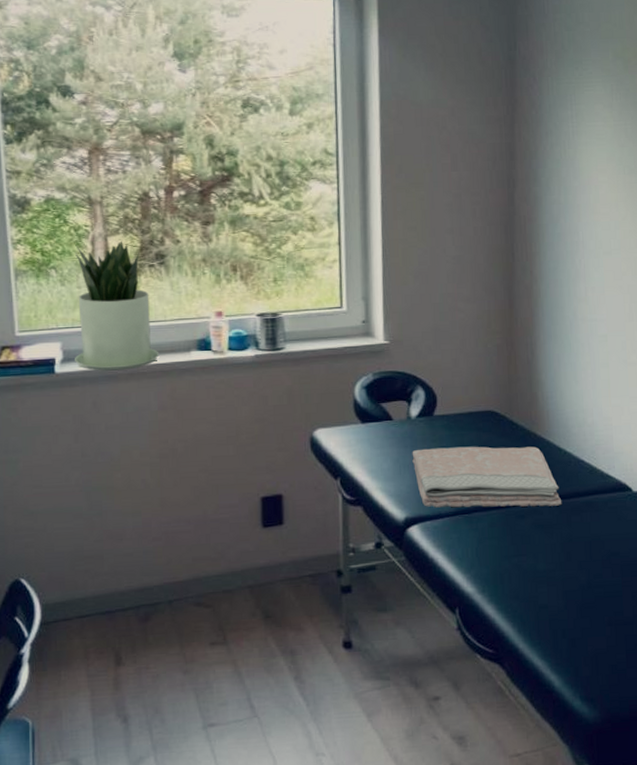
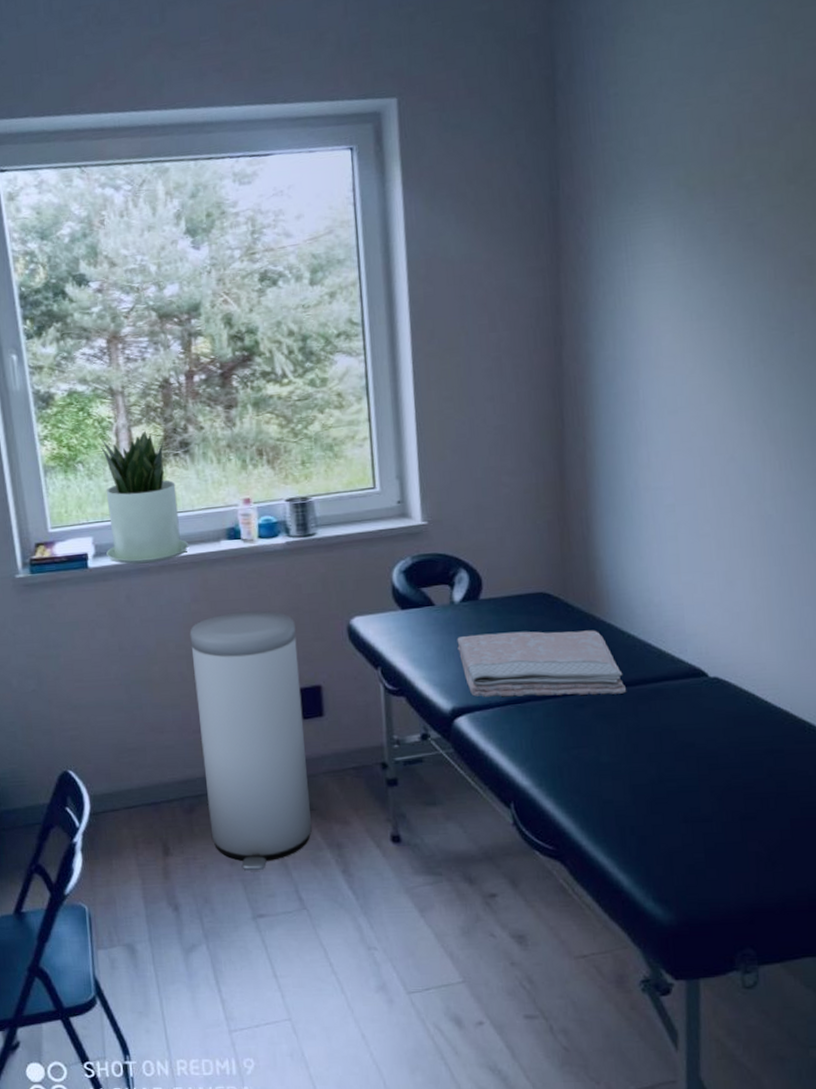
pedal bin: none [155,420,266,680] -> present [190,610,312,871]

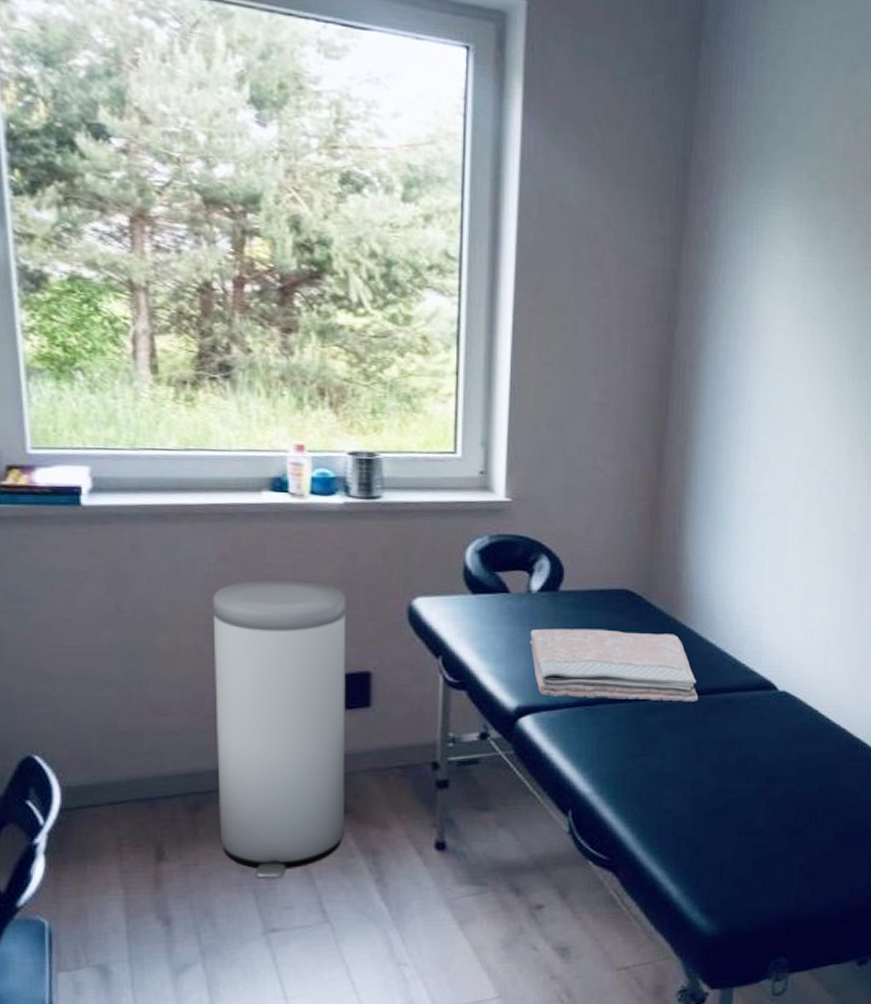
planter: present [99,430,189,565] -> none [106,342,221,509]

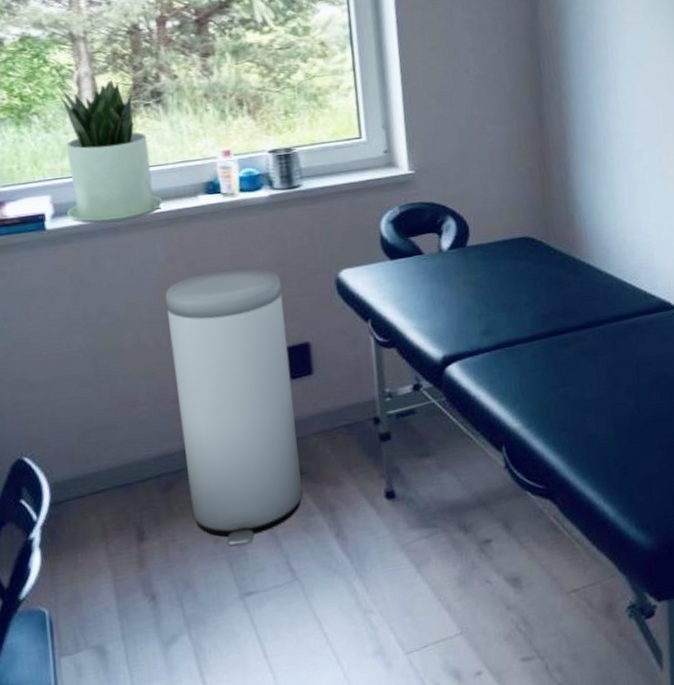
planter: none [106,342,221,509] -> present [58,79,163,225]
towel: present [530,628,699,702] -> none [446,271,606,343]

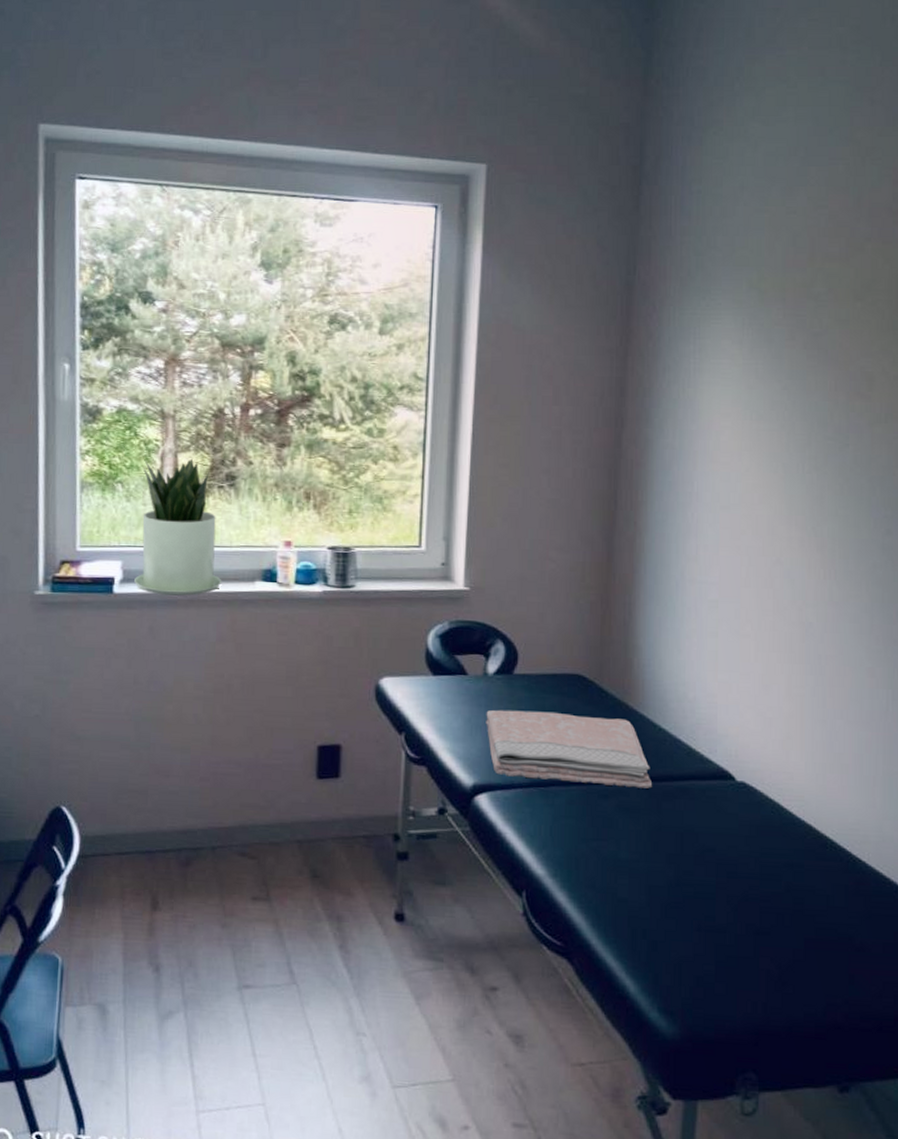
pedal bin: present [165,267,302,547] -> none [205,657,322,937]
towel: none [446,271,606,343] -> present [486,709,653,789]

